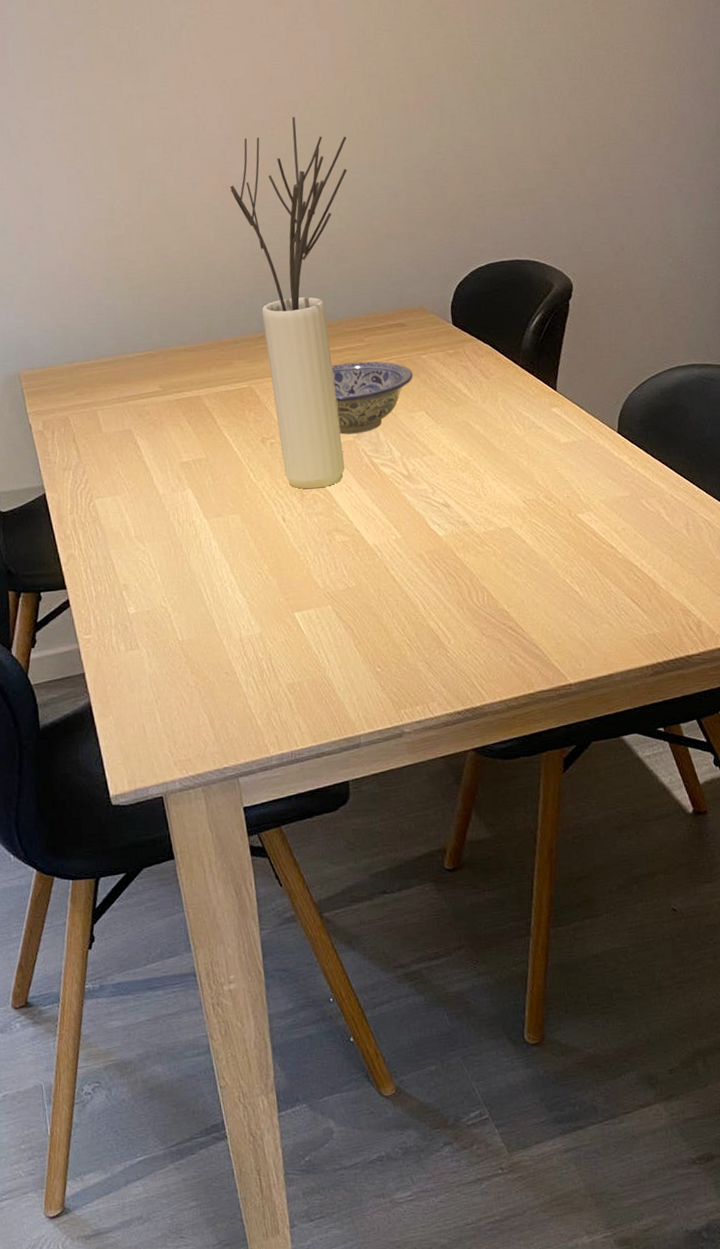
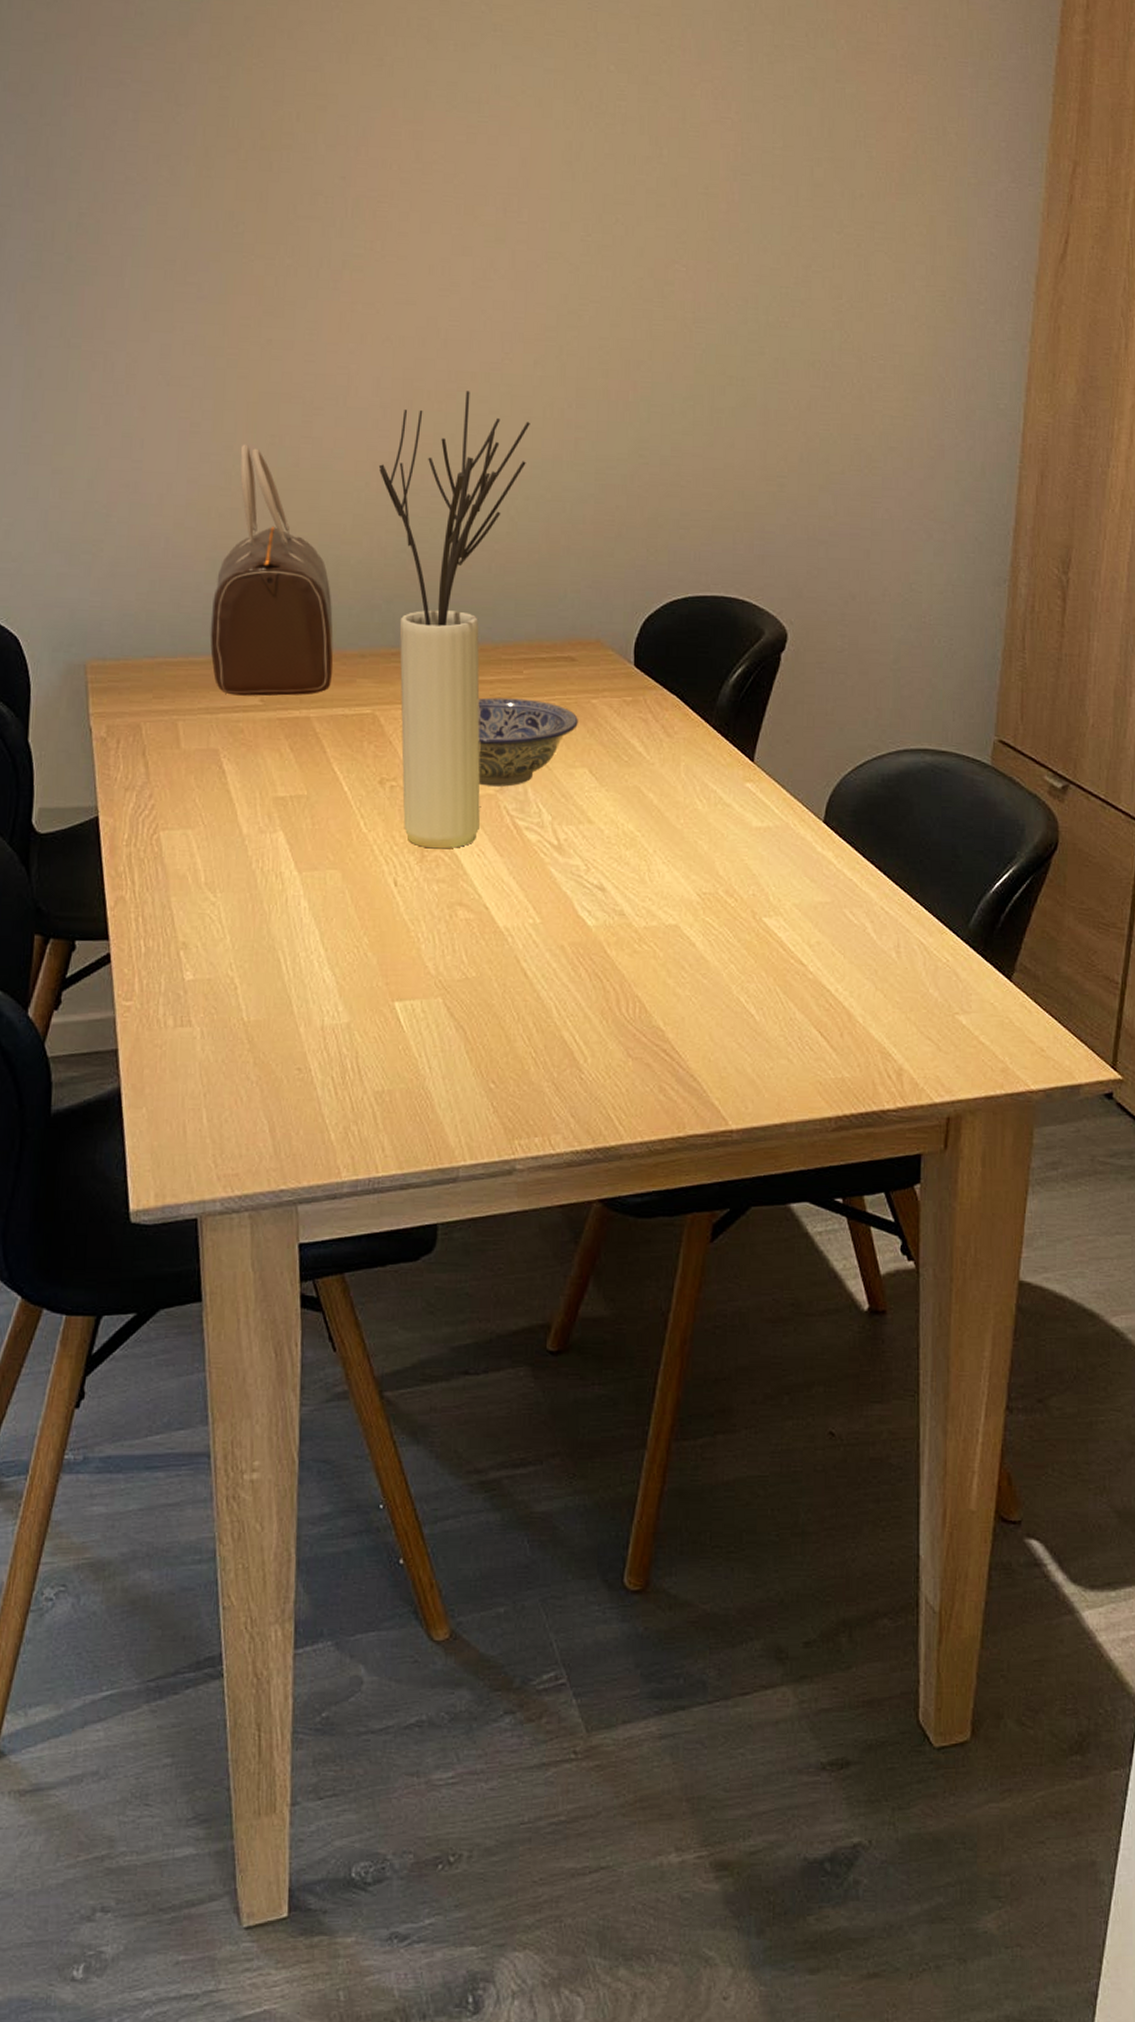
handbag: none [112,182,214,386] -> present [210,444,334,696]

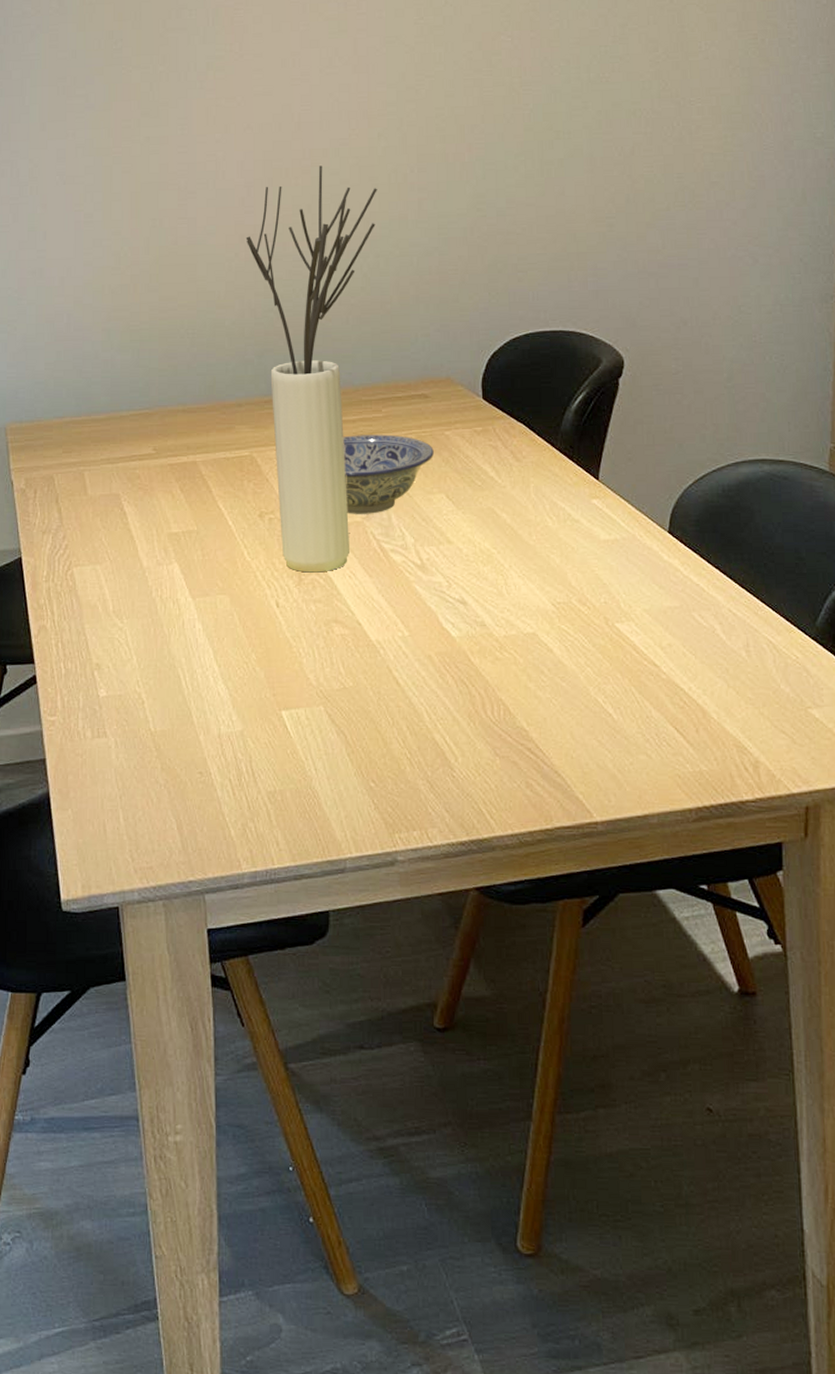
handbag: present [210,444,334,696] -> none [108,228,215,446]

